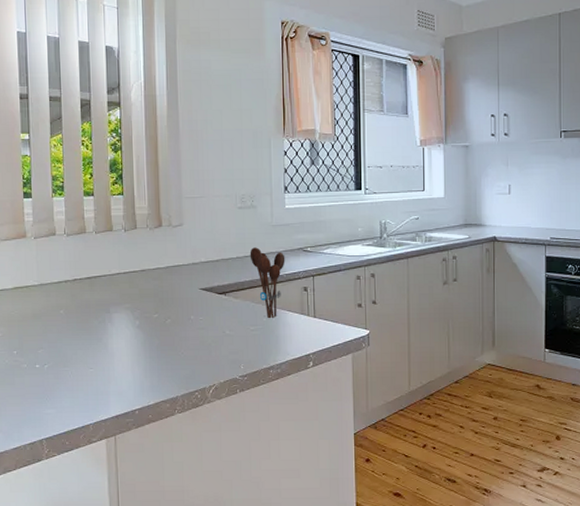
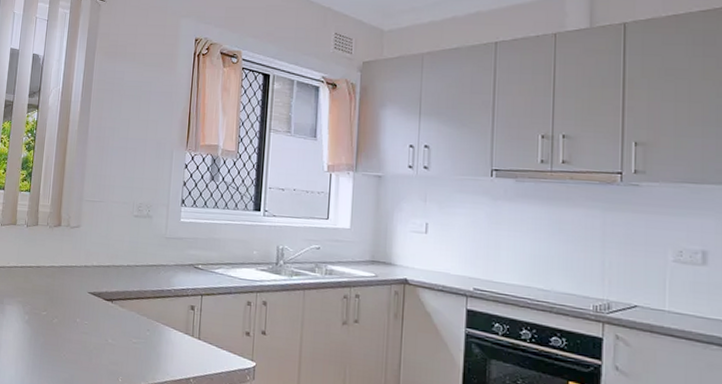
utensil holder: present [249,247,285,319] -> none [140,257,176,334]

